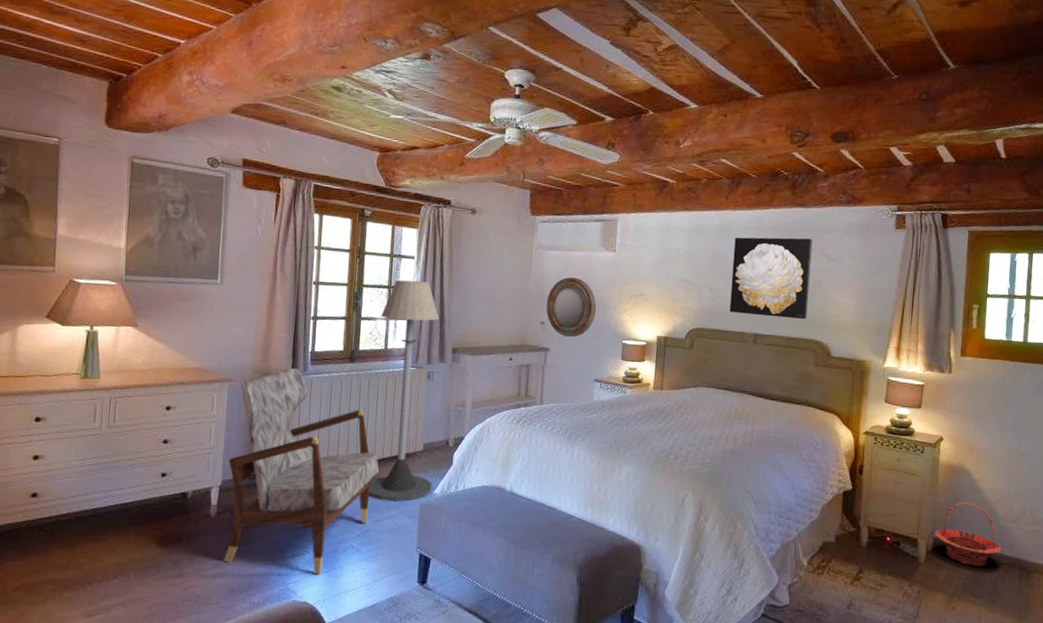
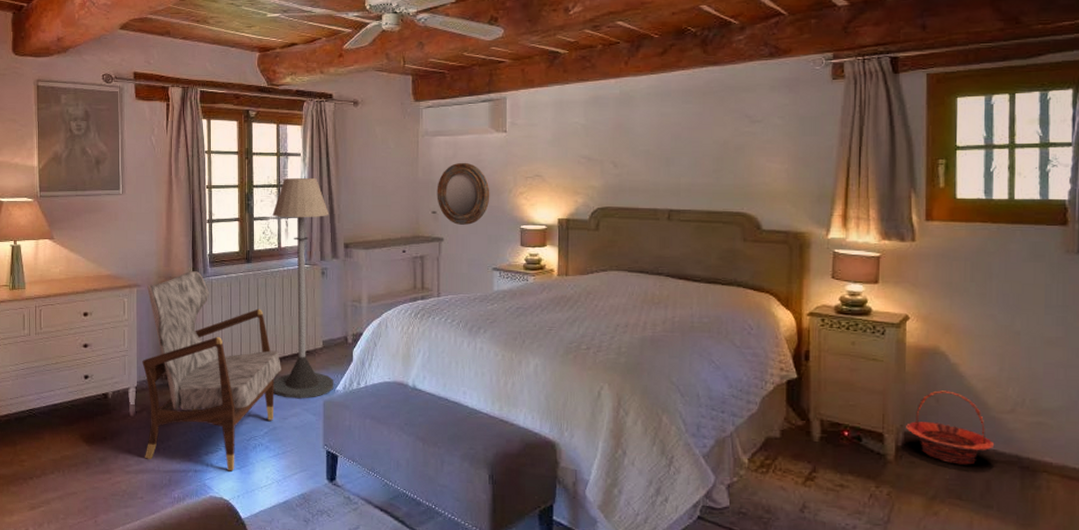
wall art: present [729,237,813,319] -> none [638,99,731,190]

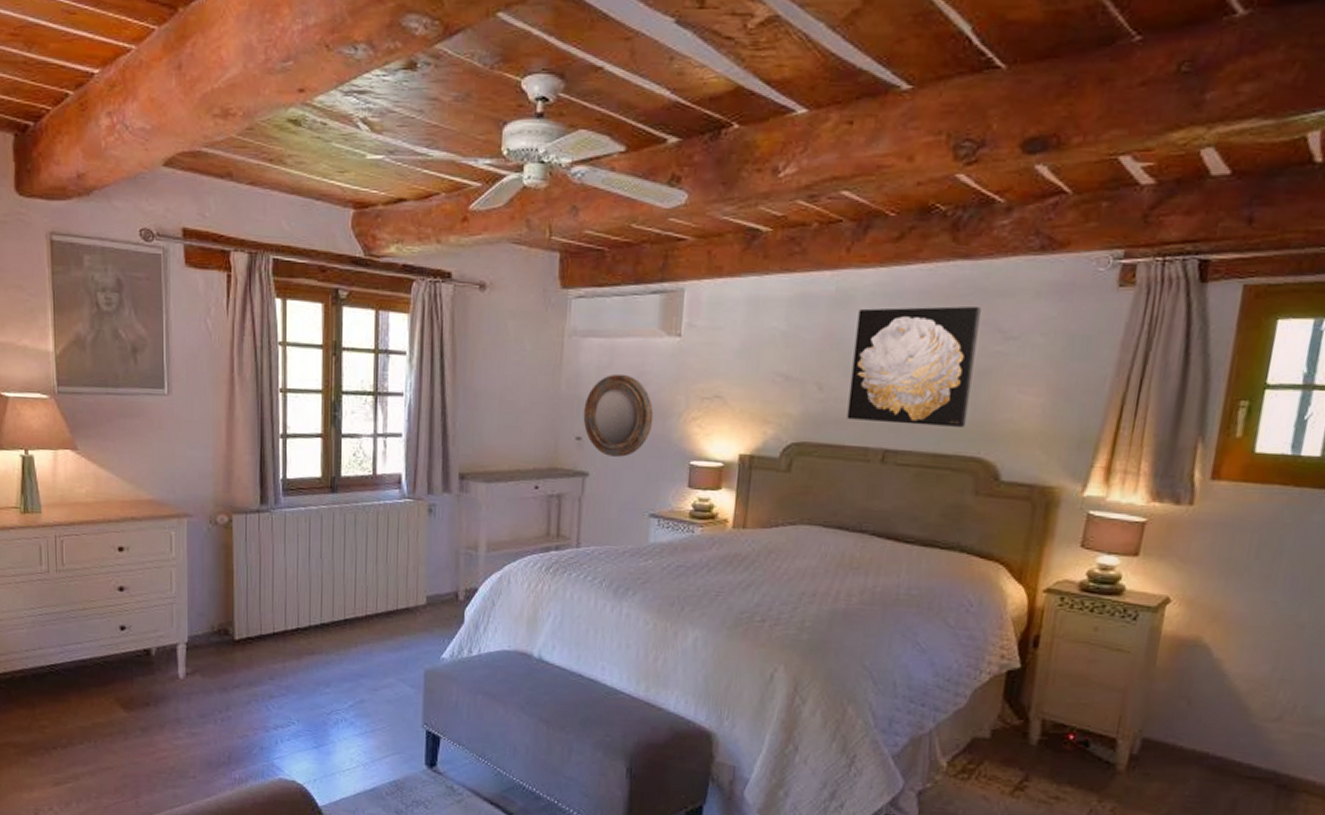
armchair: present [142,271,281,472] -> none [194,500,373,751]
floor lamp: present [272,177,334,399] -> none [361,383,442,667]
wall art: none [638,99,731,190] -> present [846,306,981,427]
basket: present [906,390,995,465] -> none [1145,690,1251,780]

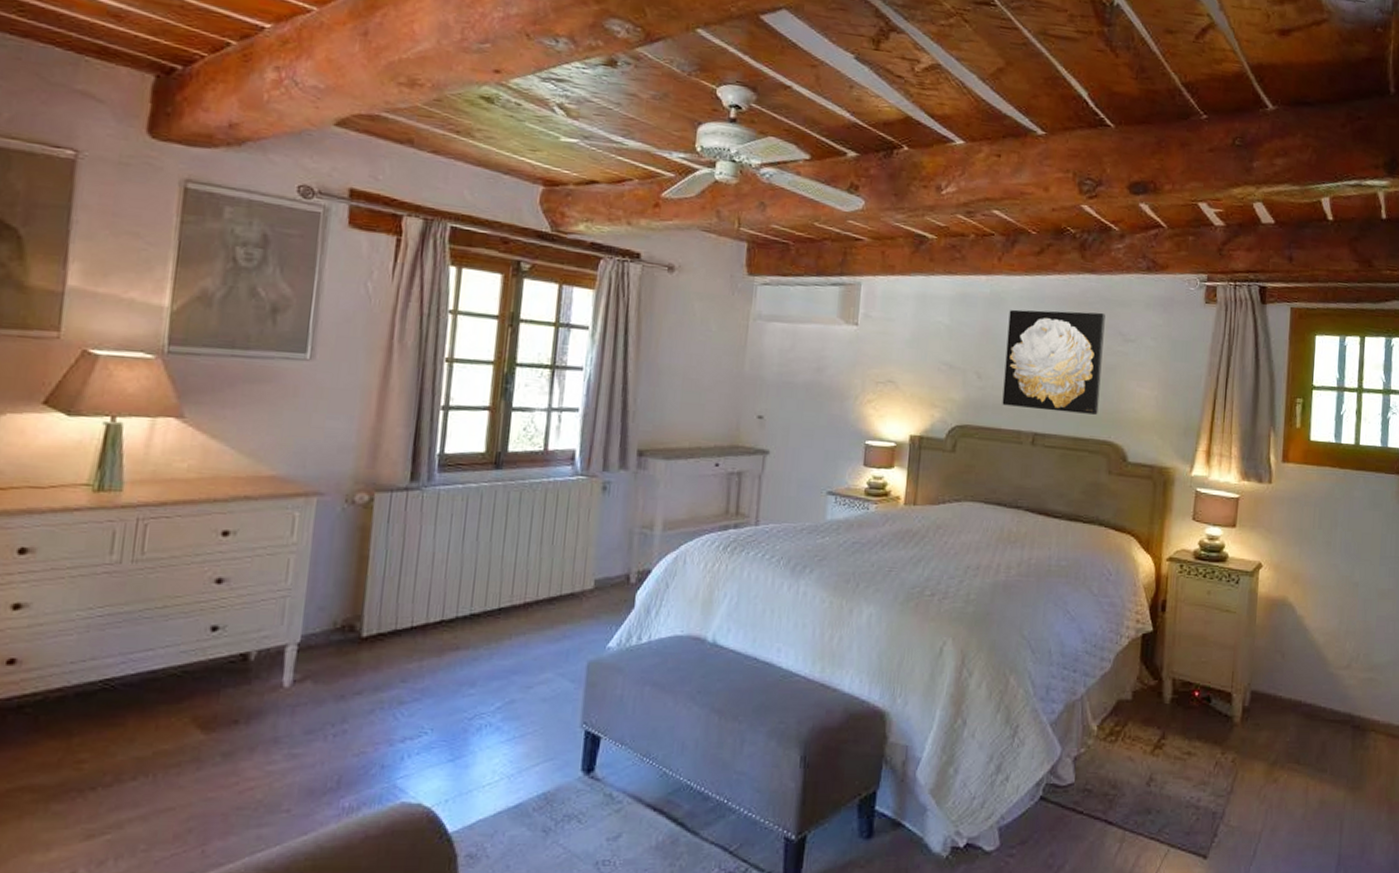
home mirror: present [583,374,654,457] -> none [765,357,832,436]

